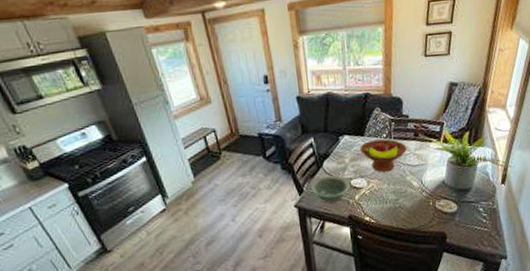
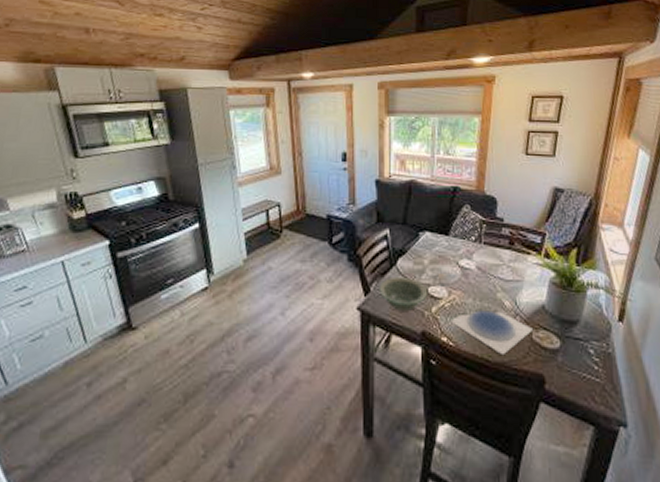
fruit bowl: present [360,139,407,172] -> none [443,242,500,283]
plate: none [371,191,436,224] -> present [451,310,532,356]

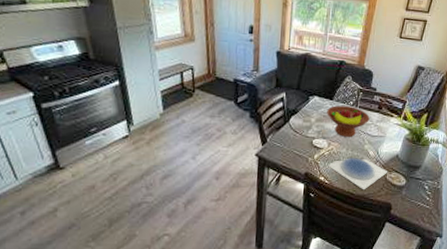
bowl: present [378,276,427,312] -> none [273,131,312,158]
fruit bowl: none [443,242,500,283] -> present [327,106,370,137]

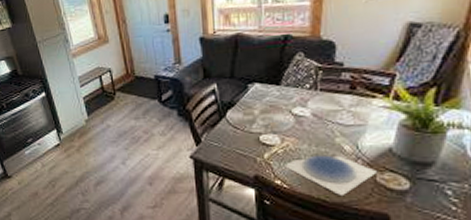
fruit bowl: present [327,106,370,137] -> none [274,90,338,129]

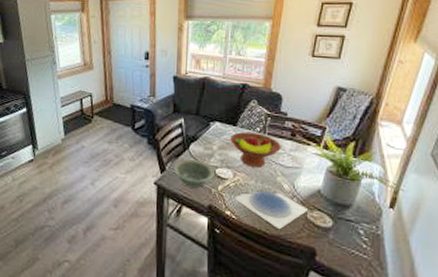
bowl: none [209,127,258,159] -> present [173,158,214,189]
fruit bowl: none [274,90,338,129] -> present [230,132,281,167]

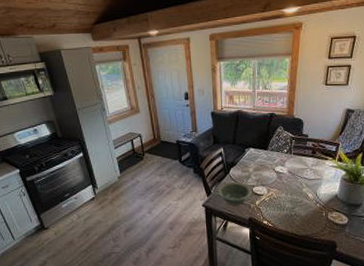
fruit bowl: present [230,132,281,167] -> none [263,154,305,183]
plate: present [234,191,308,230] -> none [270,201,328,231]

